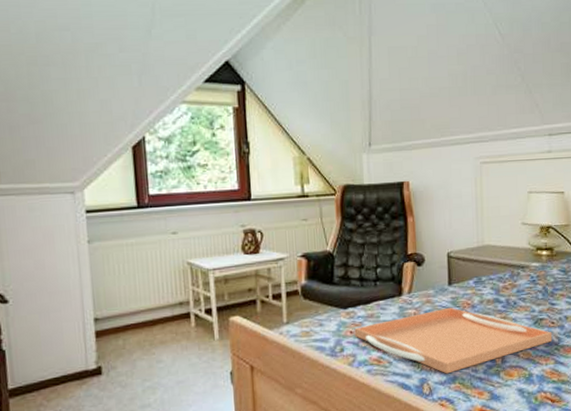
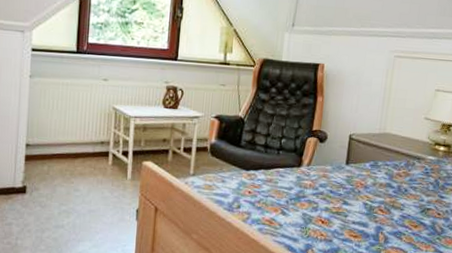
serving tray: present [354,307,553,374] -> none [252,184,437,244]

